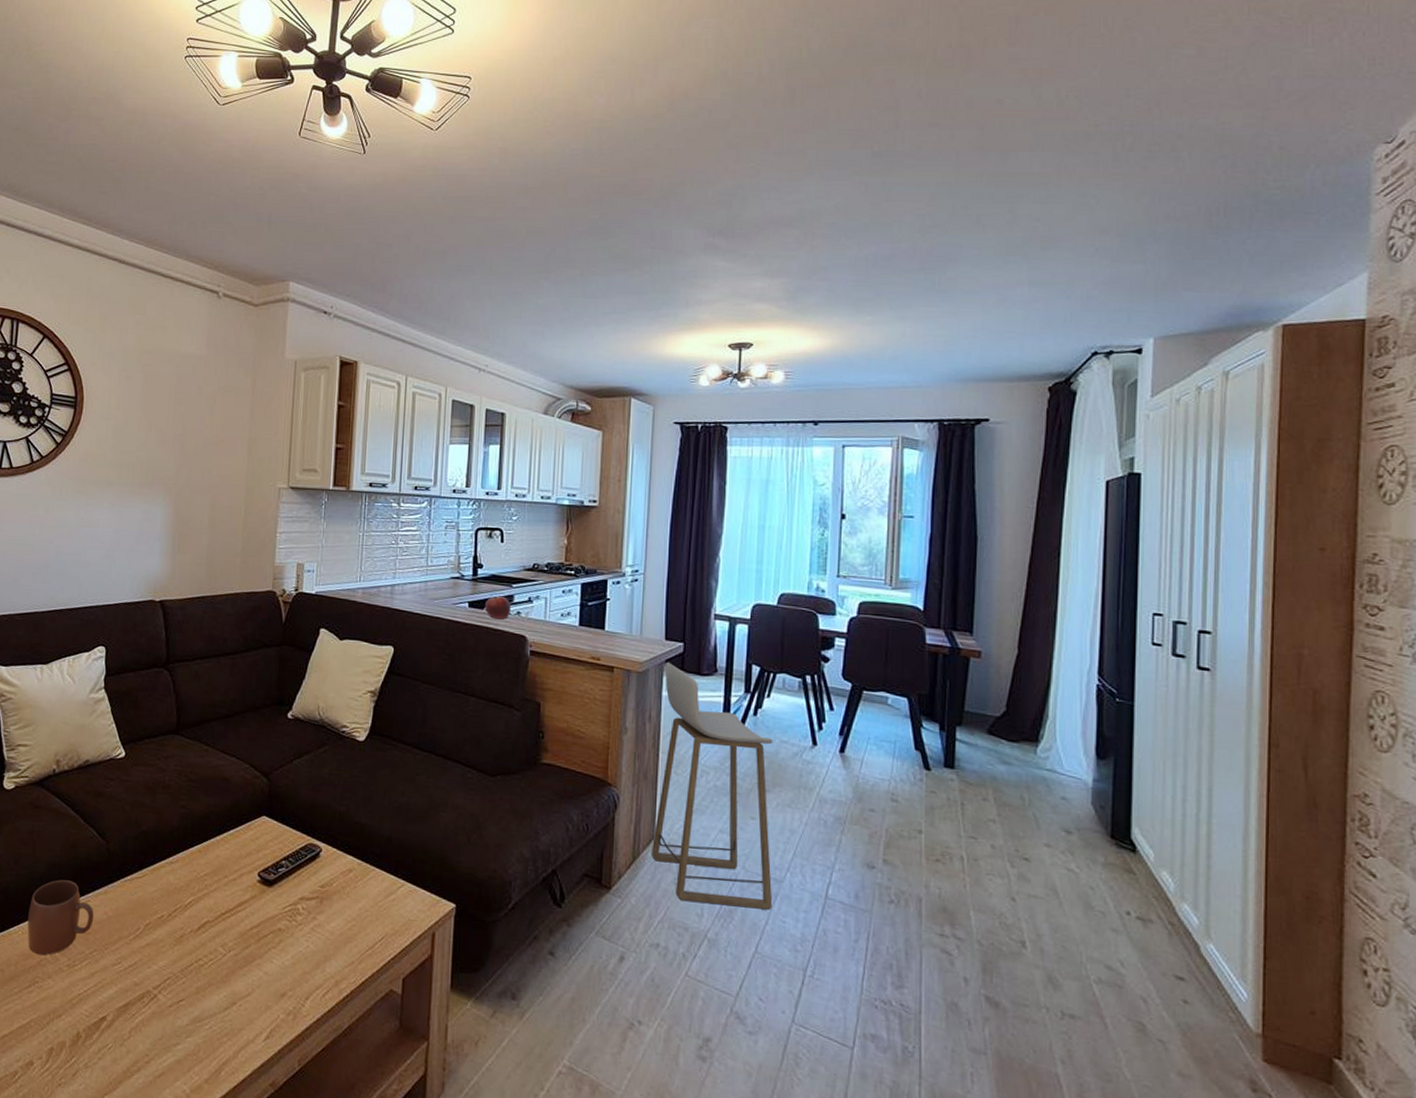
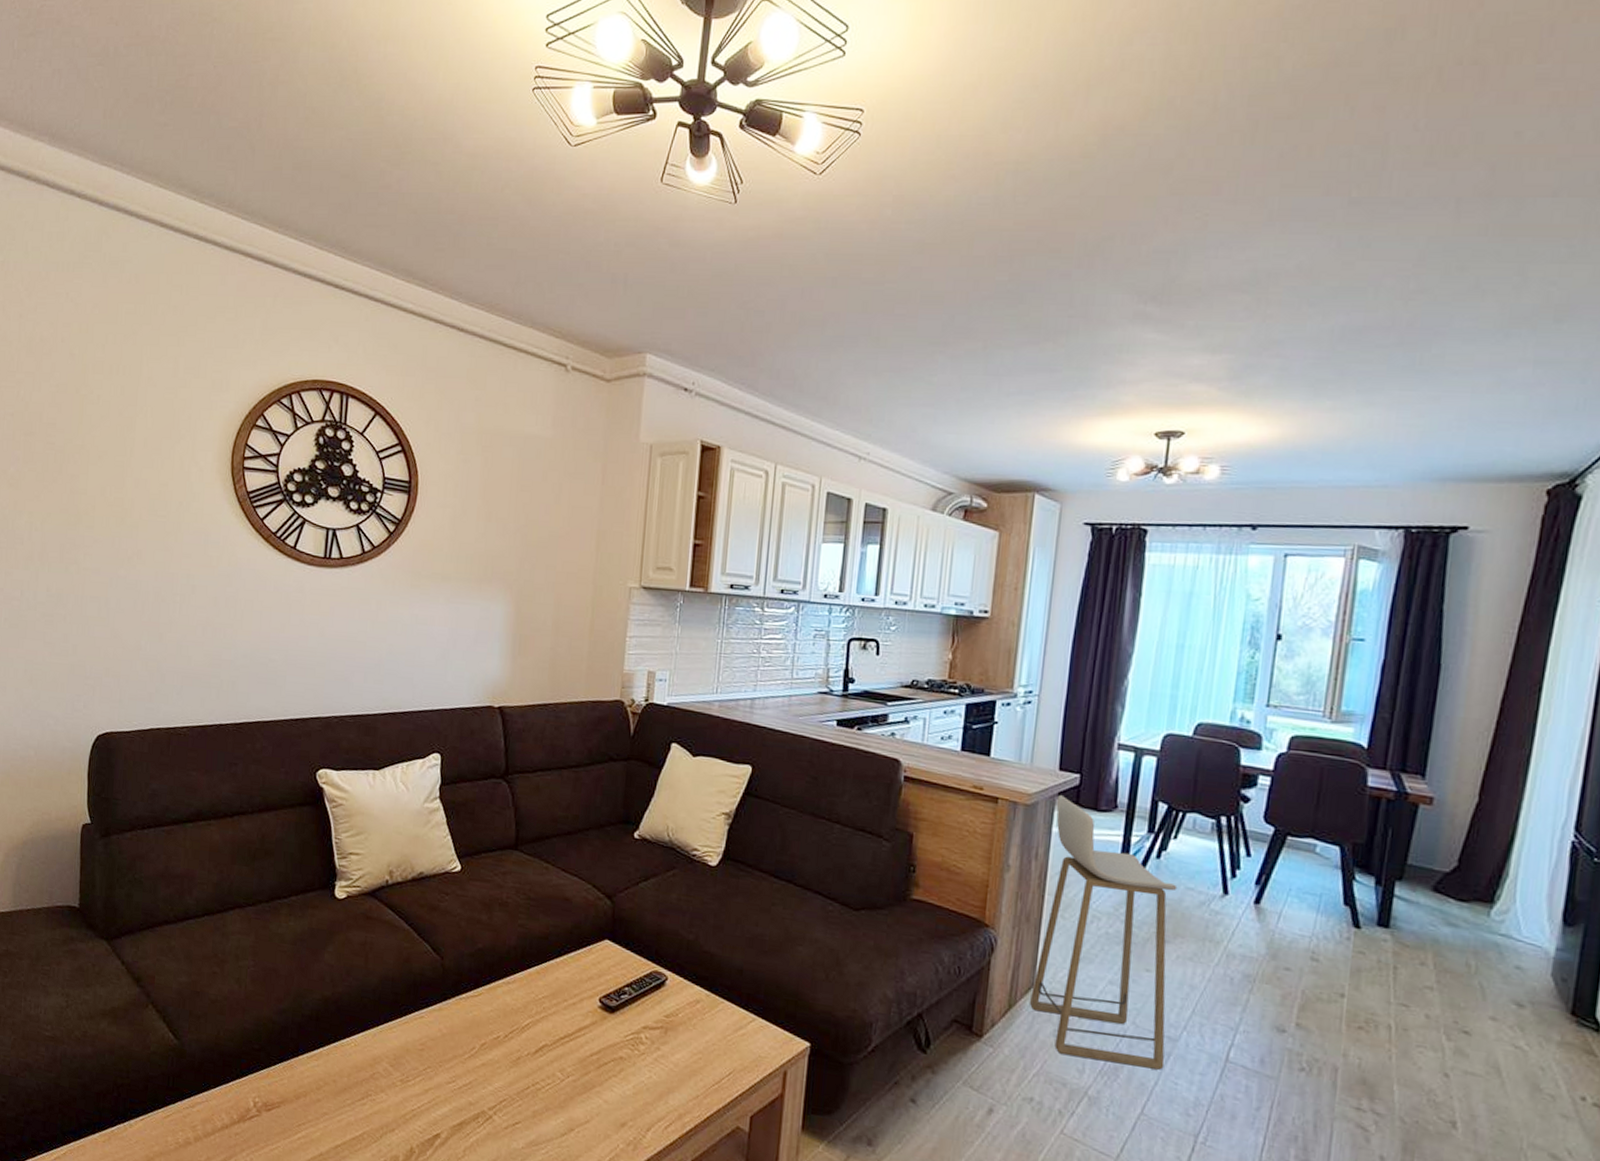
mug: present [27,879,94,955] -> none [359,993,428,1069]
fruit: present [484,596,511,620] -> none [854,714,884,741]

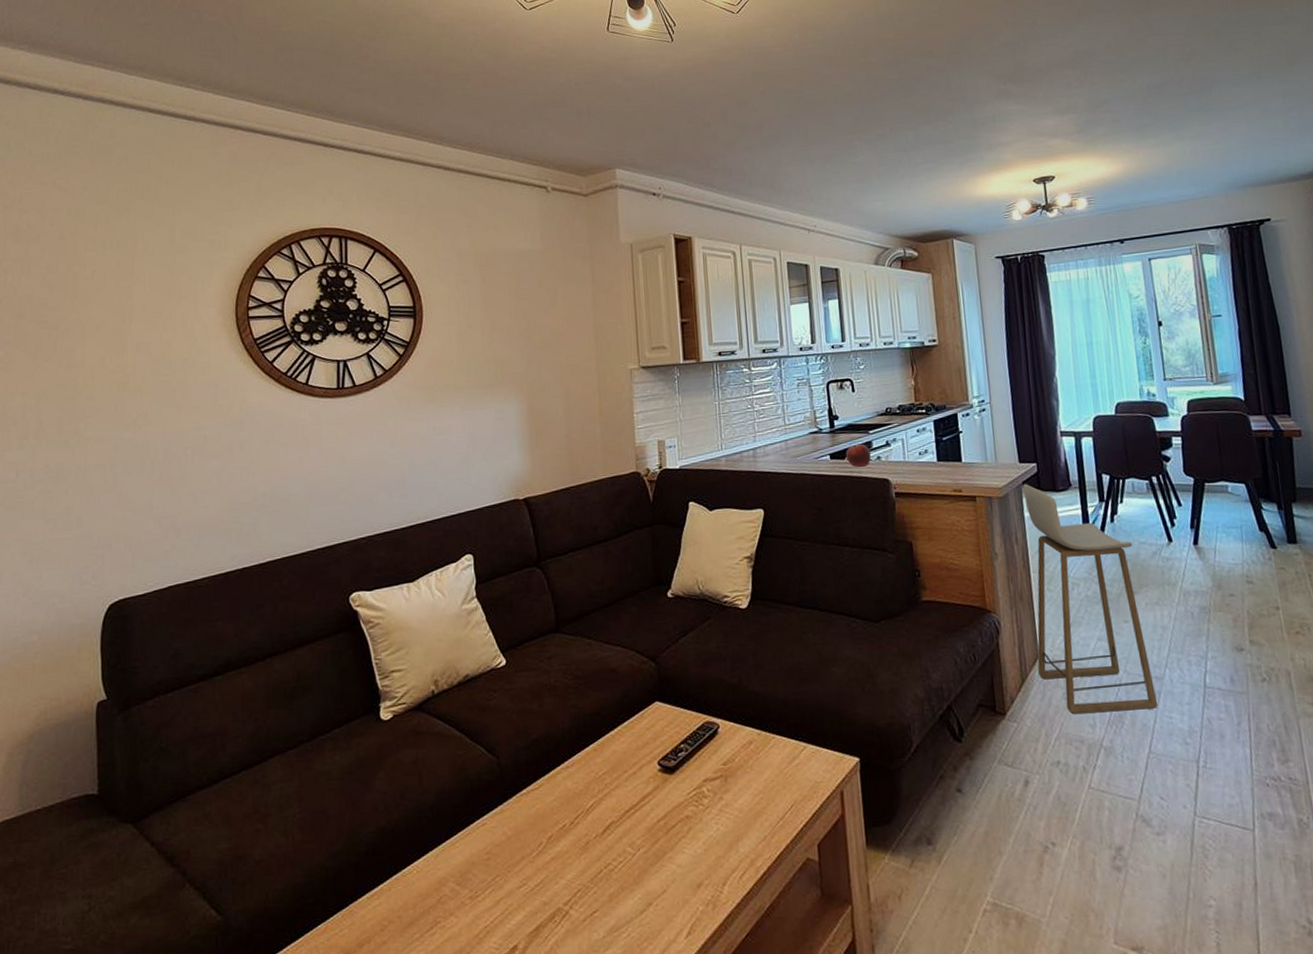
fruit: none [854,714,884,741] -> present [845,443,871,467]

